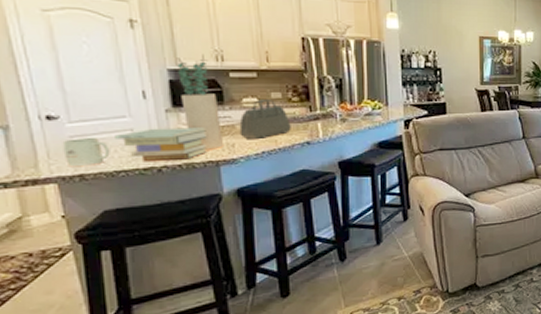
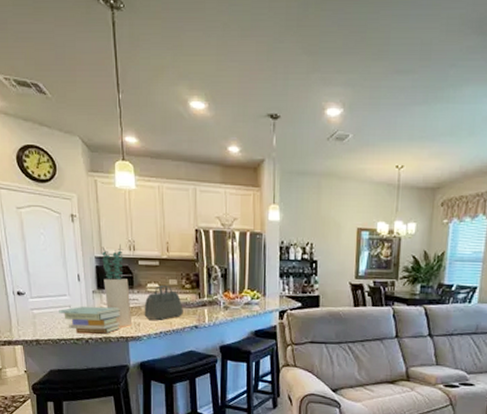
mug: present [62,138,110,167] -> none [26,311,56,334]

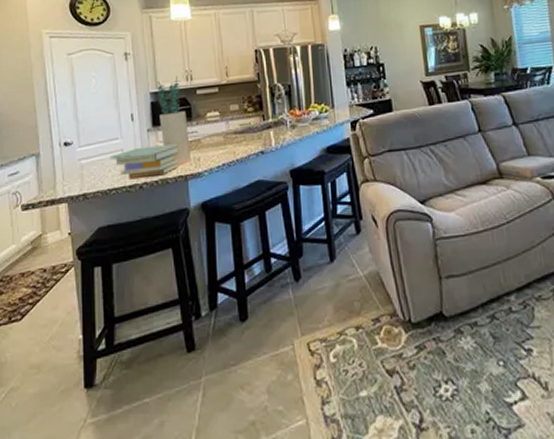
handbag: present [144,285,183,320] -> none [204,112,247,152]

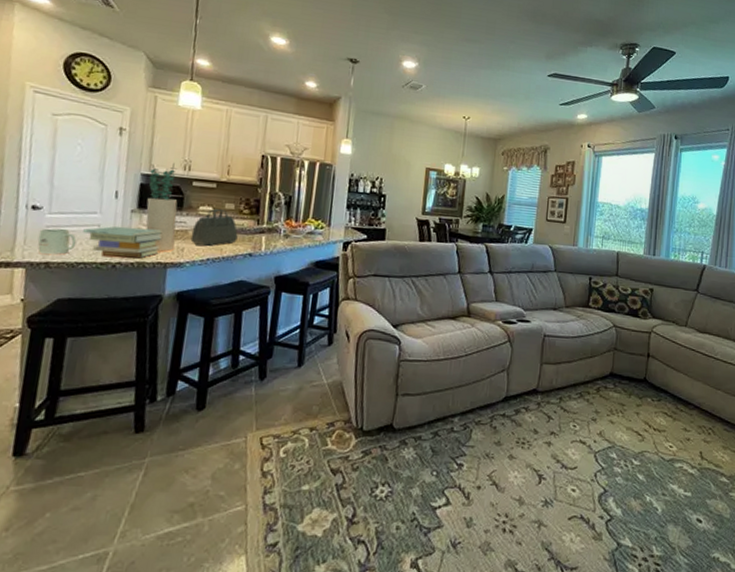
mug: none [73,160,106,188] -> present [37,228,77,256]
handbag: none [204,112,247,152] -> present [190,209,238,246]

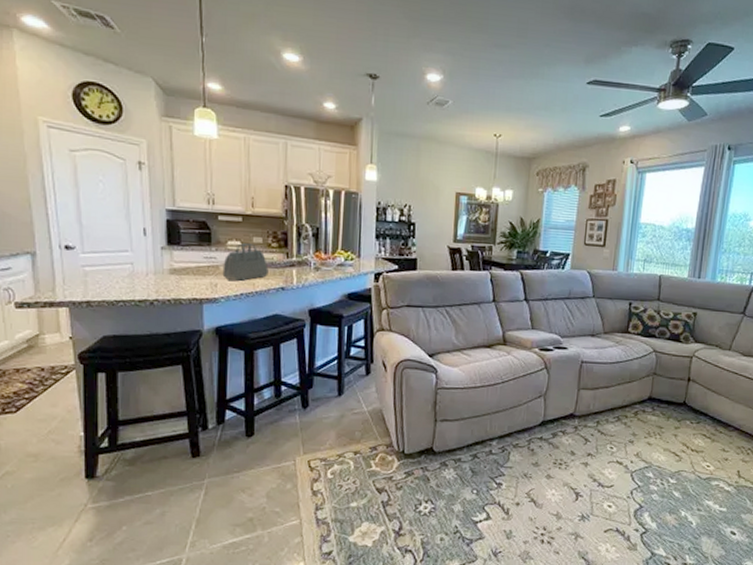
mug: present [37,228,77,256] -> none [75,268,113,295]
books: present [83,226,162,259] -> none [118,263,194,295]
vase: present [145,162,178,253] -> none [174,196,208,289]

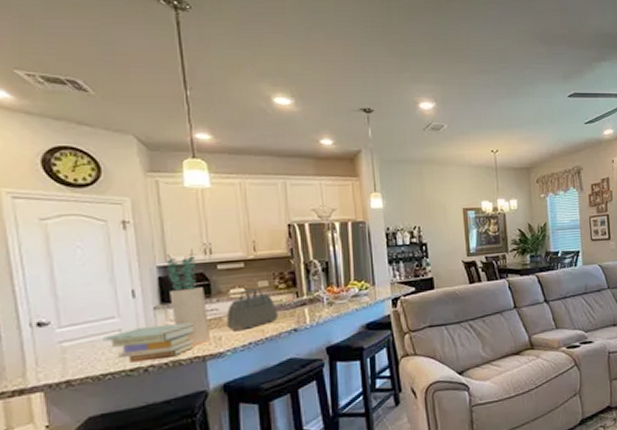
books: none [118,263,194,295] -> present [103,322,194,363]
vase: none [174,196,208,289] -> present [167,248,210,347]

